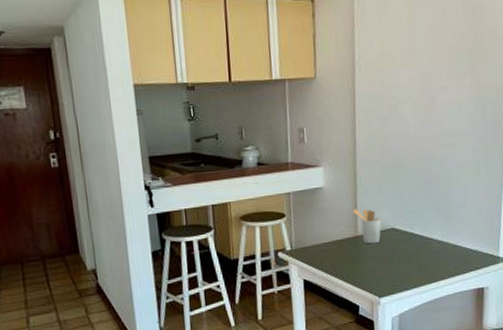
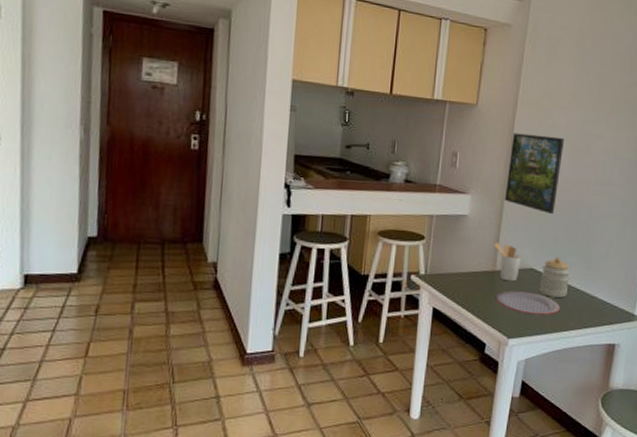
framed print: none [355,96,408,174] -> present [504,133,564,215]
plate: none [361,251,425,273] -> present [495,291,560,316]
jar: none [402,213,431,253] -> present [539,257,570,298]

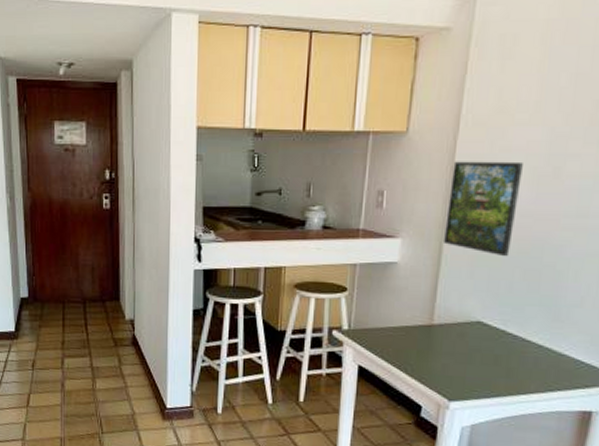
utensil holder: present [494,242,522,282] -> none [430,292,467,337]
plate: present [495,291,560,316] -> none [432,347,516,377]
jar: present [539,257,570,298] -> none [488,307,530,355]

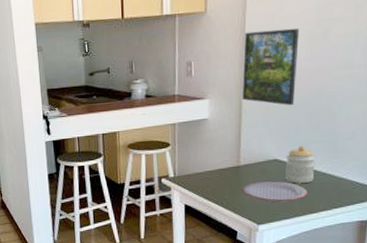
plate: none [432,347,516,377] -> present [242,181,307,202]
jar: none [488,307,530,355] -> present [284,145,315,183]

